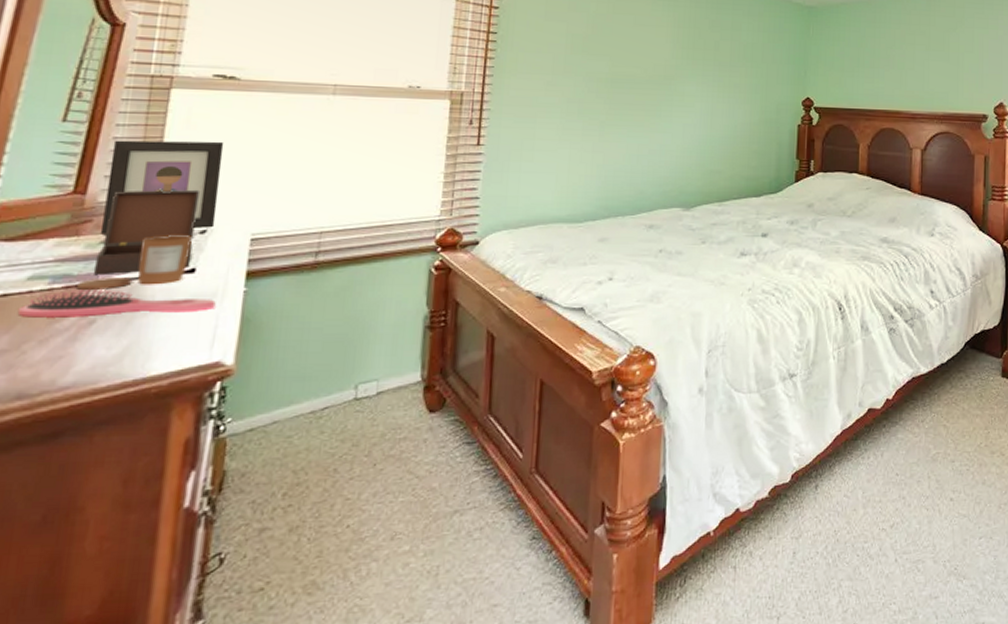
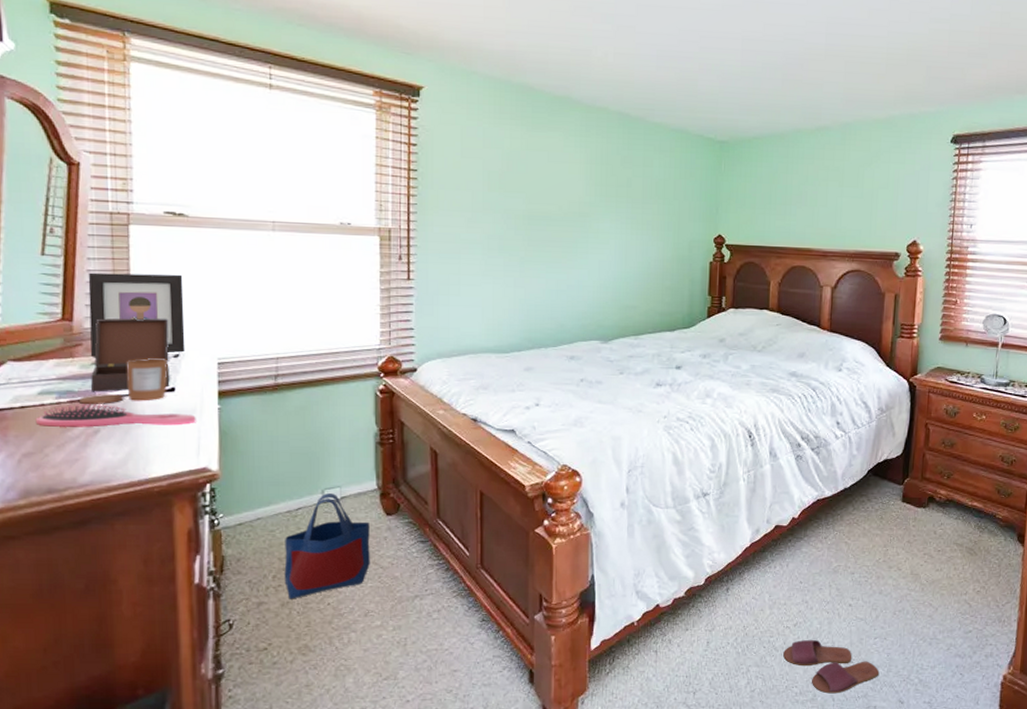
tote bag: none [296,388,408,523] -> present [284,493,370,599]
slippers: none [879,544,987,610] -> present [783,640,880,694]

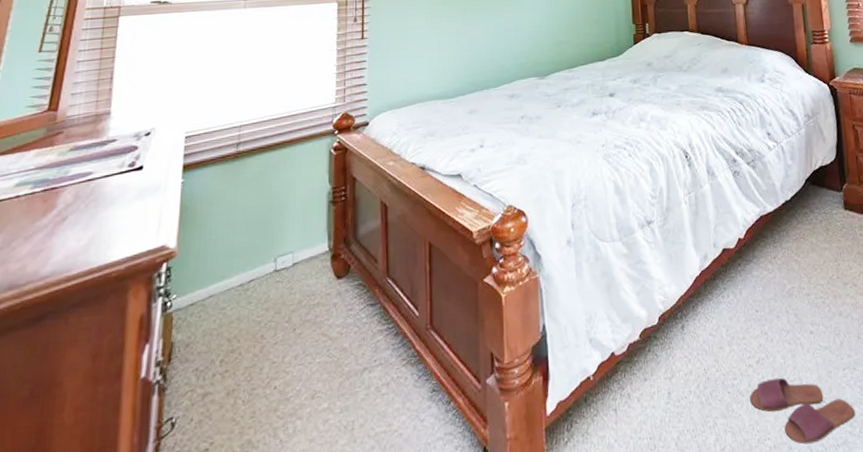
hairbrush: present [35,404,196,427] -> none [8,190,160,219]
candle: present [79,358,168,405] -> none [52,138,139,192]
picture frame: present [88,272,185,357] -> none [69,56,161,143]
jewelry box: present [91,317,170,391] -> none [65,98,145,177]
tote bag: present [284,493,370,599] -> none [231,260,320,386]

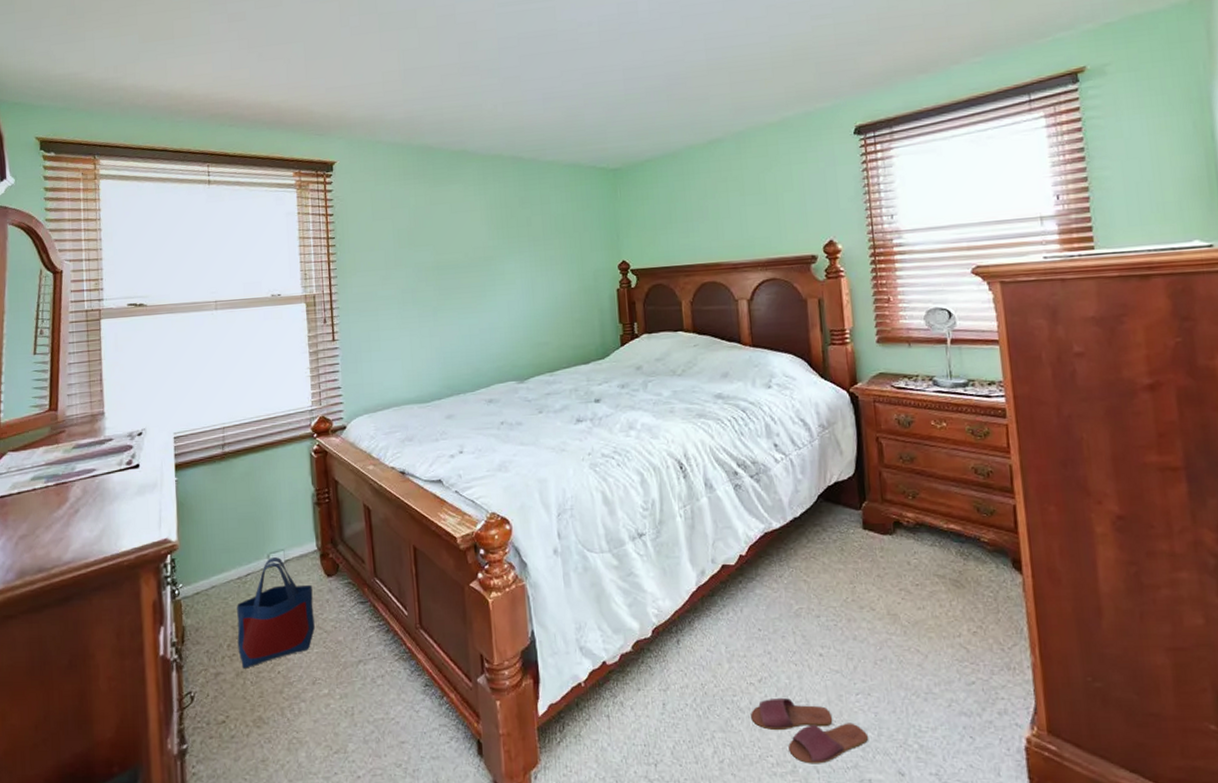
tote bag: none [231,260,320,386] -> present [237,557,315,669]

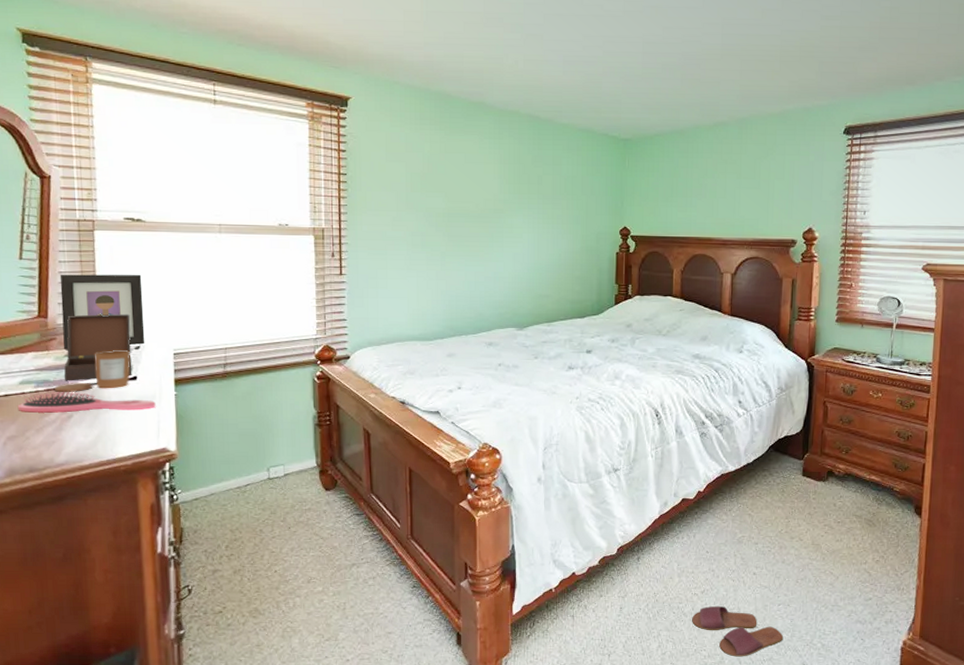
hairbrush: none [29,485,157,509] -> present [17,392,156,413]
candle: none [63,438,133,487] -> present [55,350,130,393]
picture frame: none [69,358,147,441] -> present [60,274,145,350]
jewelry box: none [72,400,135,473] -> present [64,313,132,380]
tote bag: present [237,557,315,669] -> none [235,471,312,567]

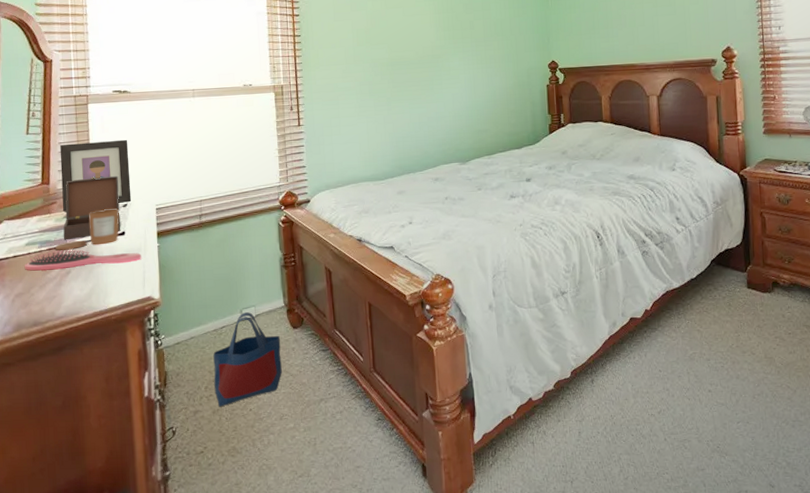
tote bag: none [235,471,312,567] -> present [213,312,282,407]
slippers: present [692,606,784,657] -> none [651,427,747,479]

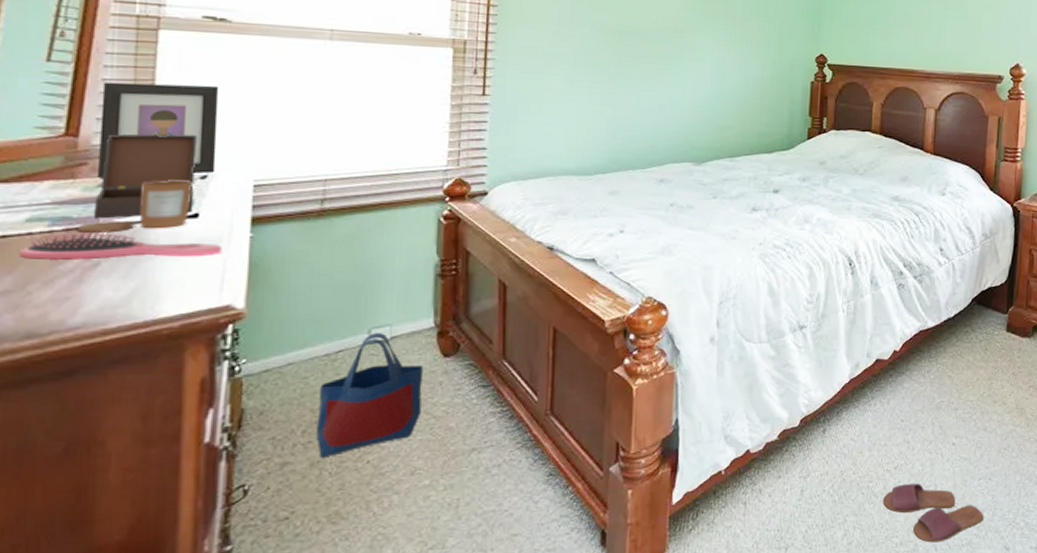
slippers: none [651,427,747,479] -> present [883,484,984,543]

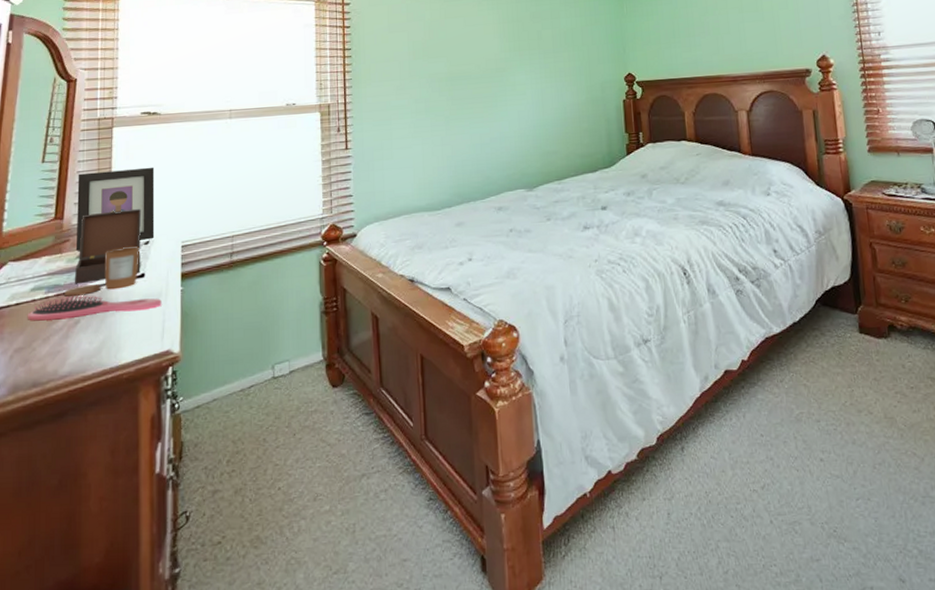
tote bag: present [316,333,423,458] -> none [237,368,318,486]
slippers: present [883,484,984,543] -> none [754,505,870,573]

